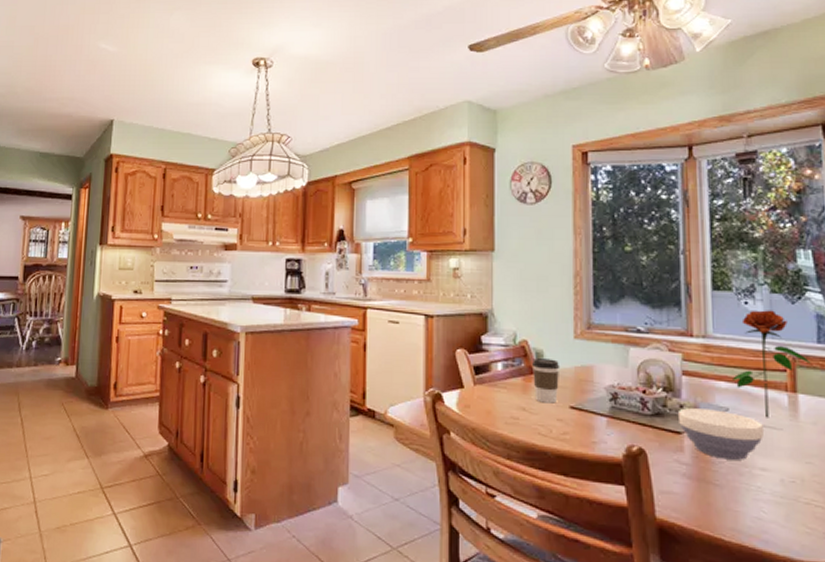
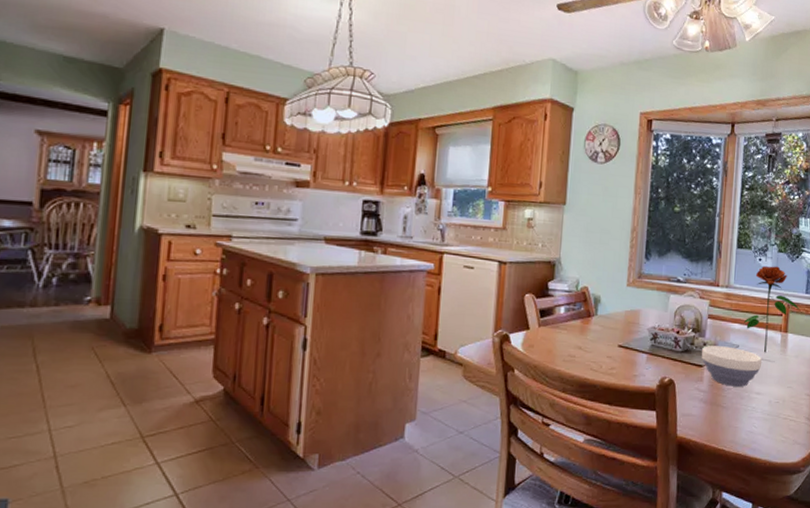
coffee cup: present [531,358,560,404] -> none [589,303,614,343]

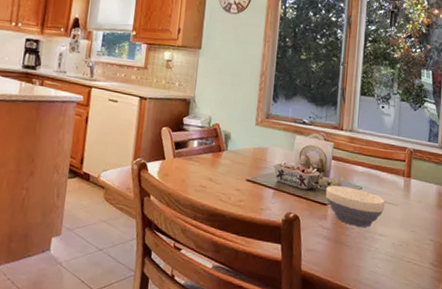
flower: present [744,266,800,353] -> none [367,113,423,196]

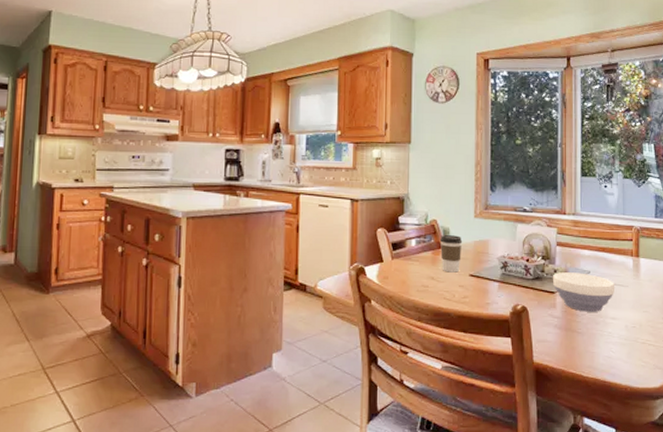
coffee cup: none [220,139,243,176] -> present [439,235,463,273]

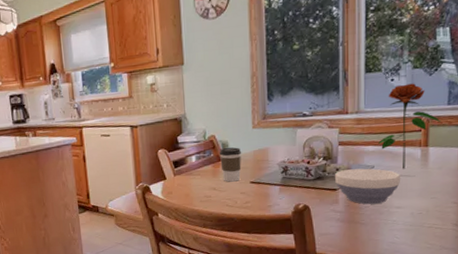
flower: none [594,192,650,278] -> present [378,83,441,169]

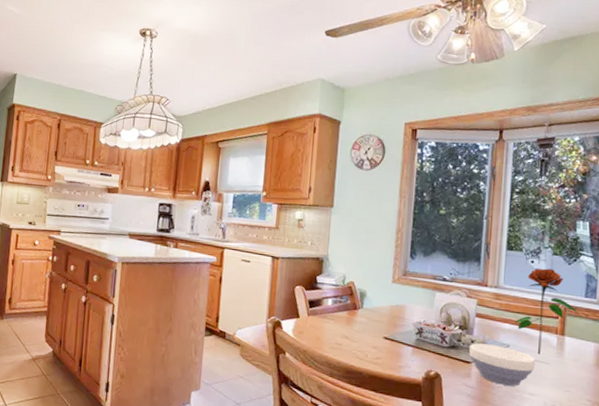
coffee cup: present [219,147,242,182] -> none [356,297,379,334]

